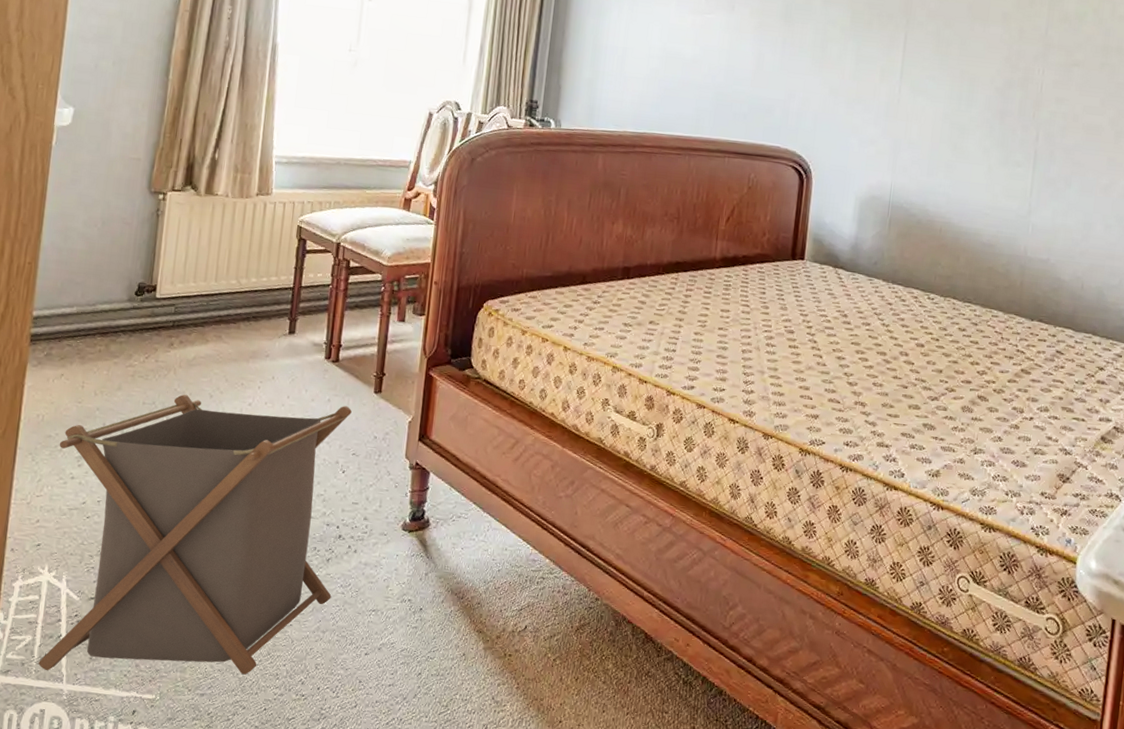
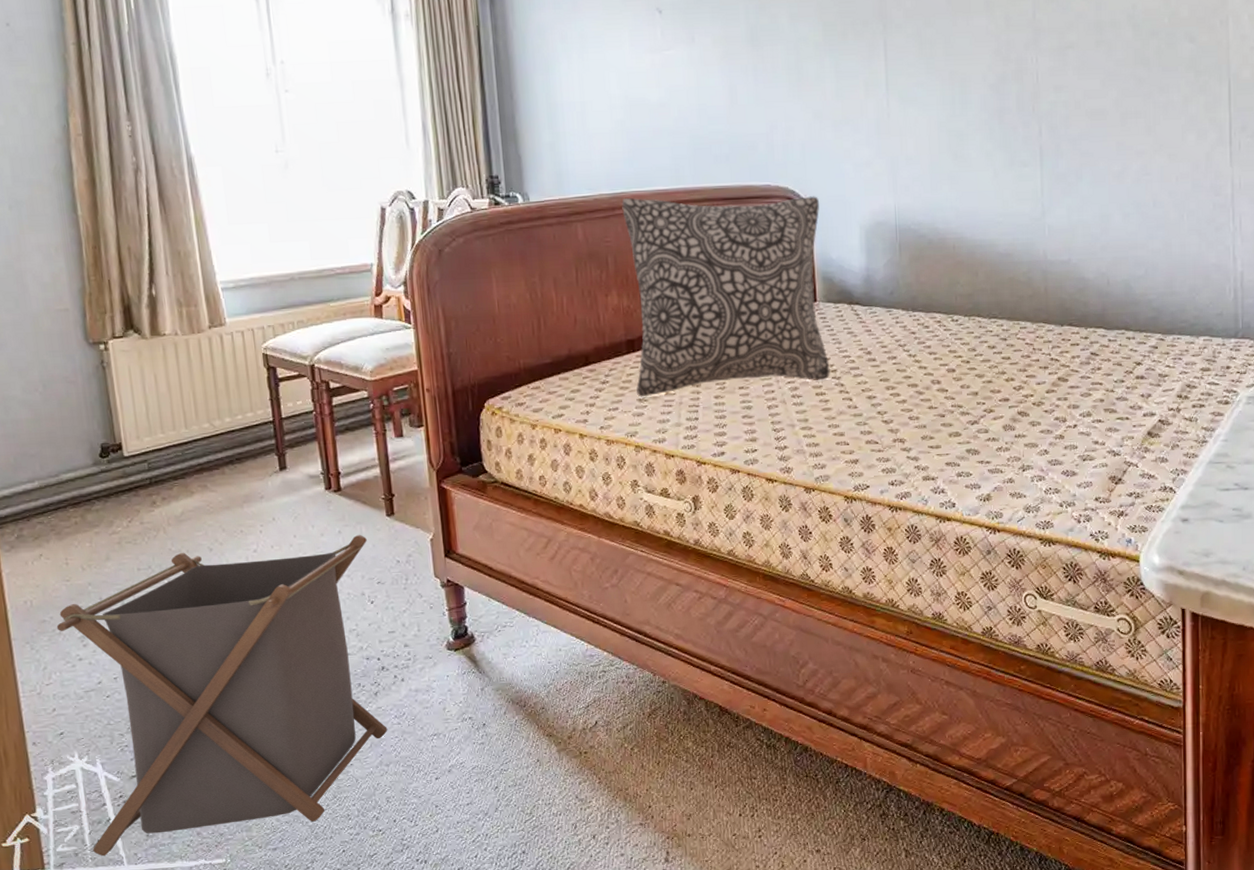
pillow: none [624,138,822,334] -> present [622,196,831,397]

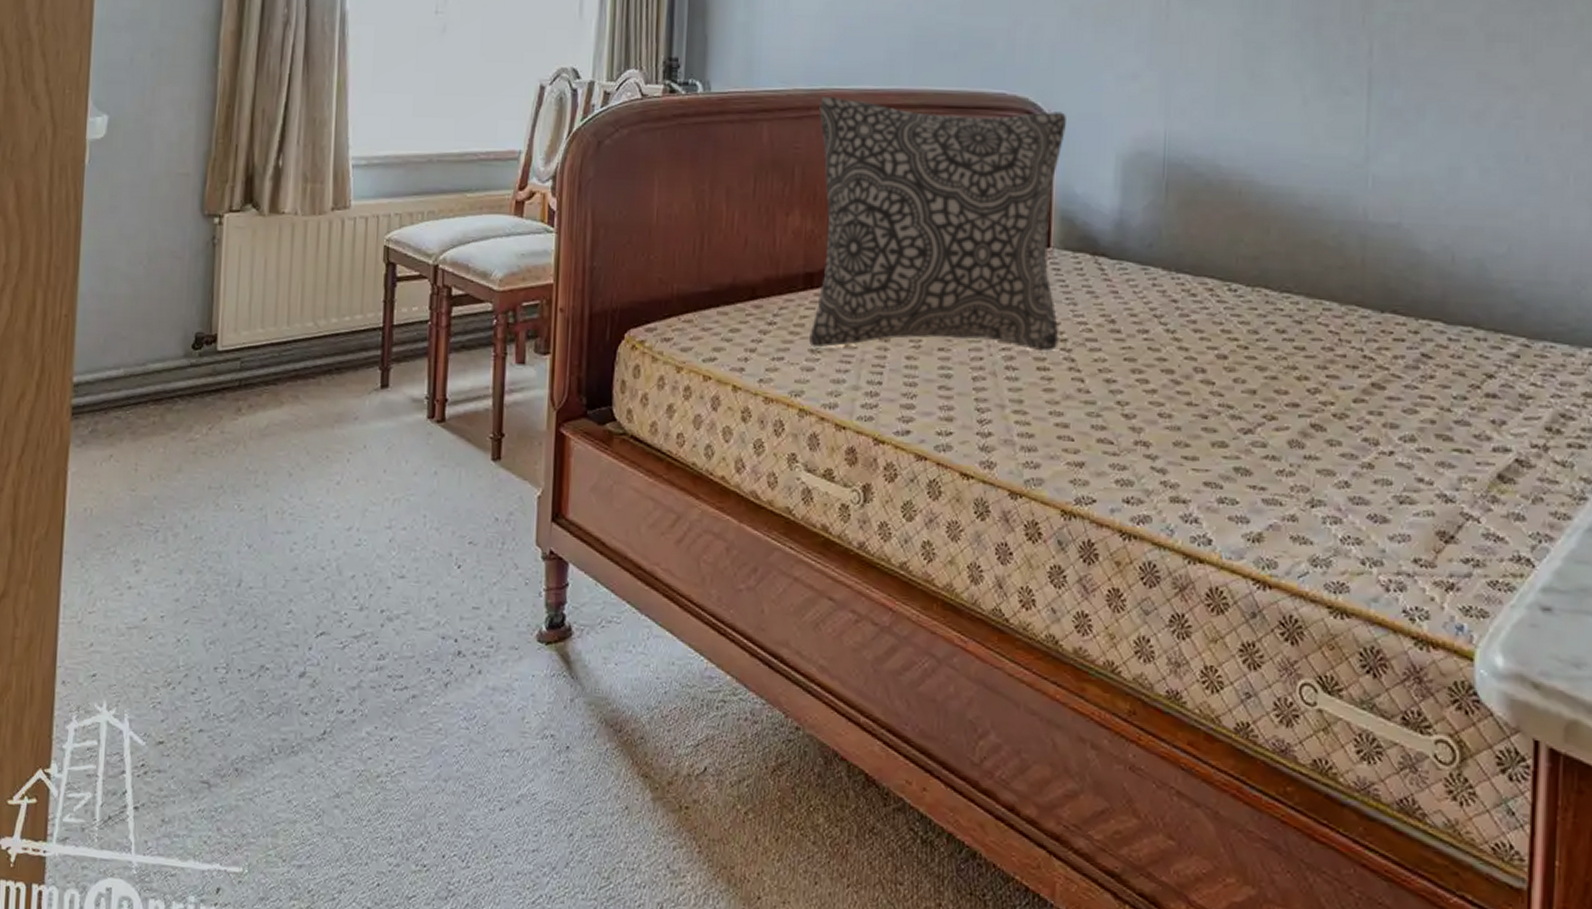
laundry basket: present [56,534,388,857] -> none [101,473,465,840]

